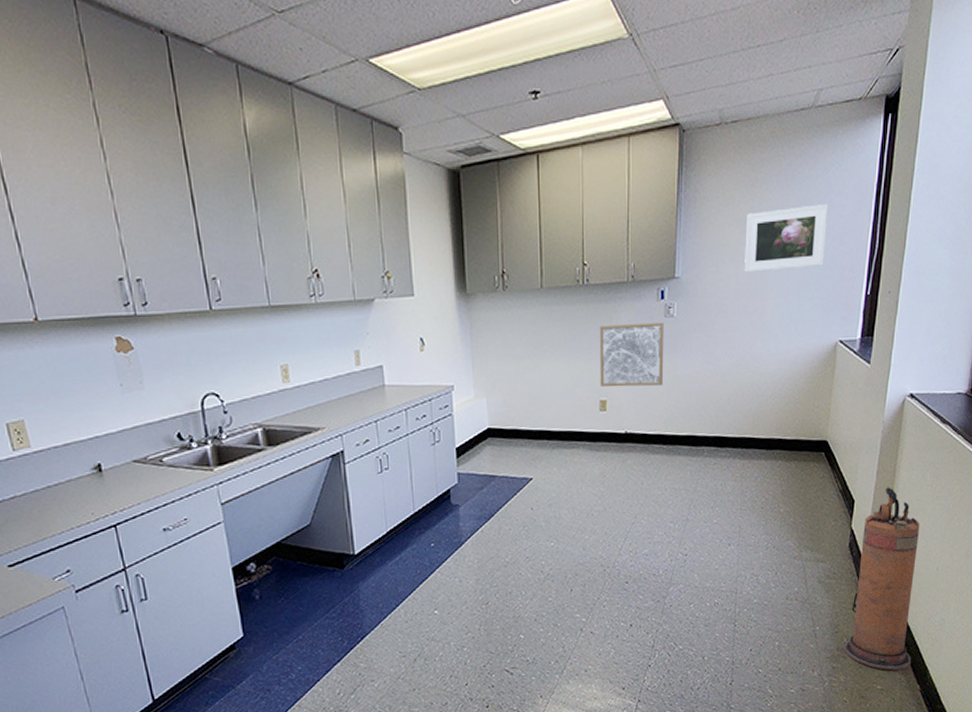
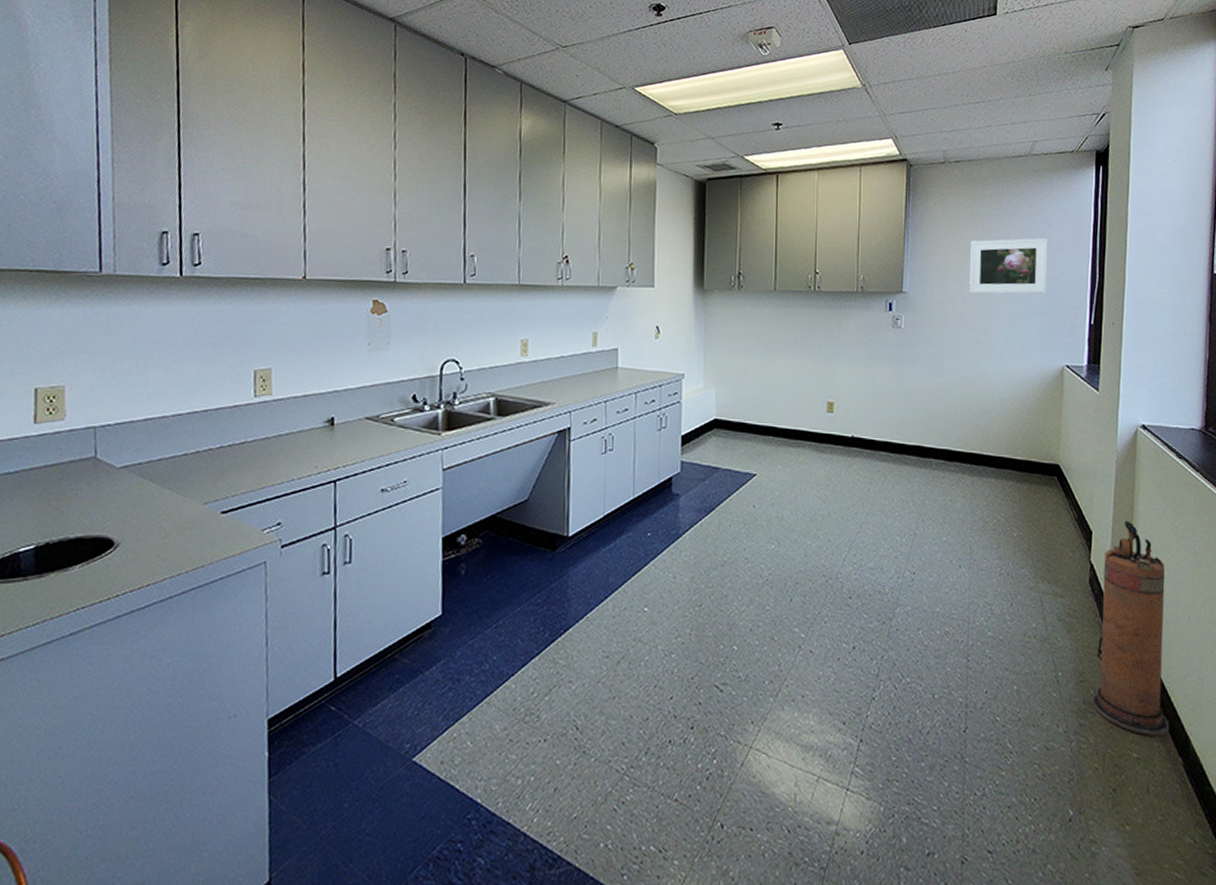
wall art: present [599,322,664,387] -> none [828,330,892,393]

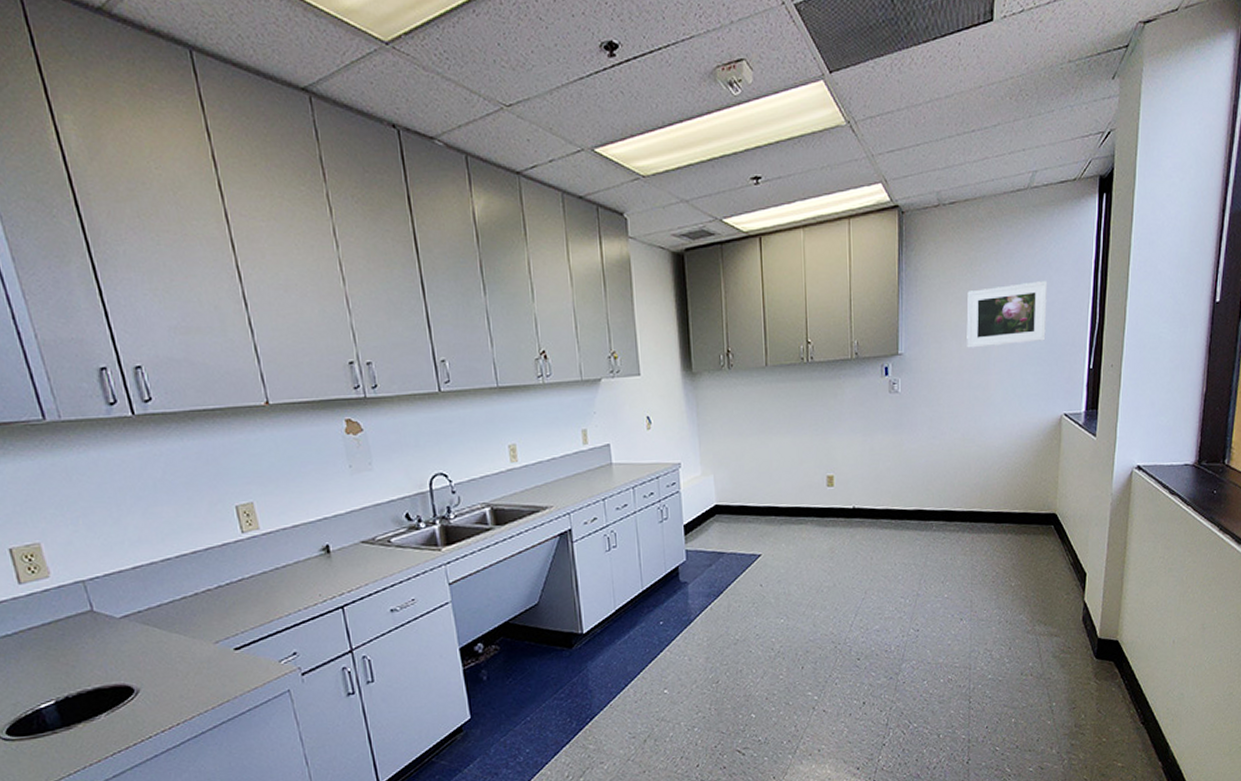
fire extinguisher: present [1091,520,1170,736] -> none [1082,559,1153,747]

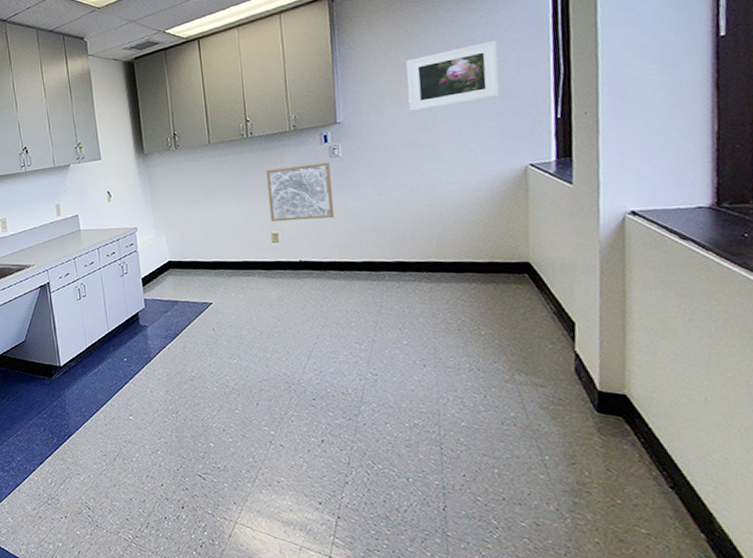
wall art: none [824,398,890,463] -> present [265,162,335,222]

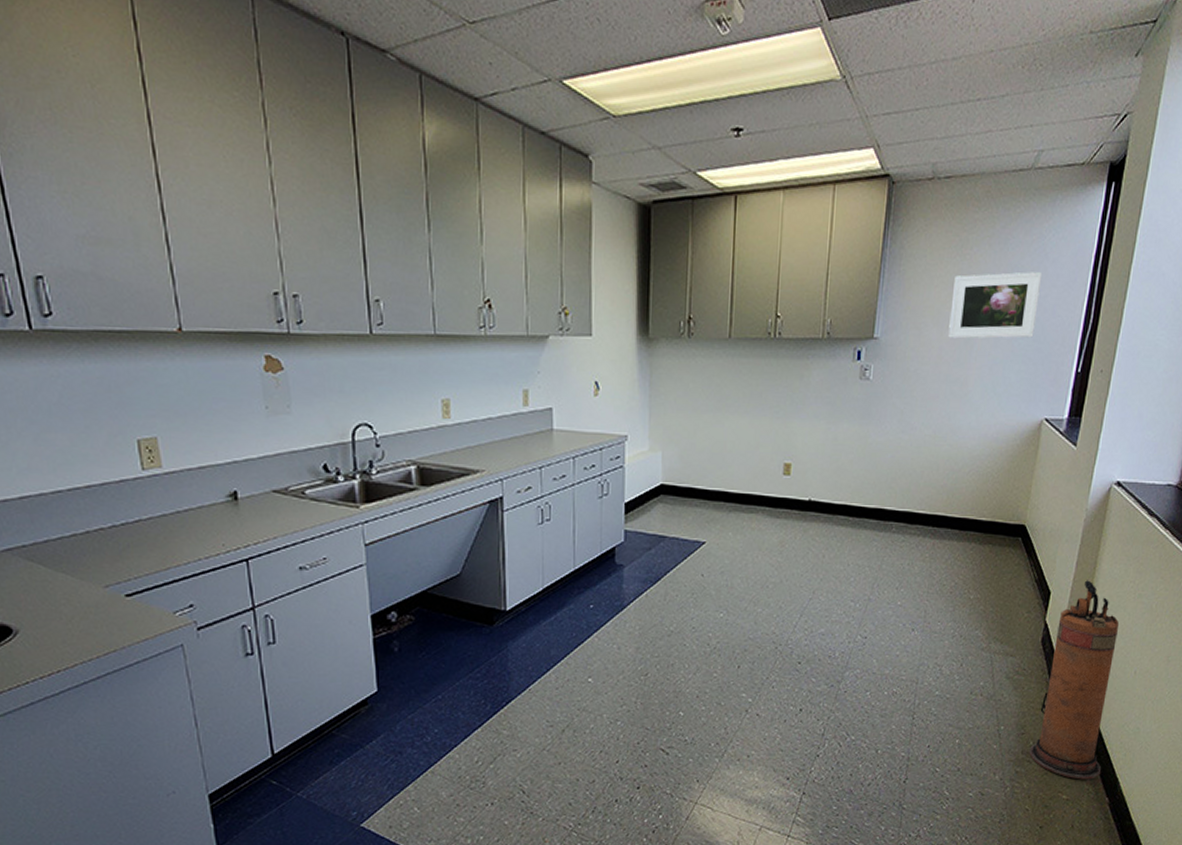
wall art: present [265,162,335,222] -> none [785,383,859,452]
fire extinguisher: none [586,308,687,513] -> present [1029,580,1119,780]

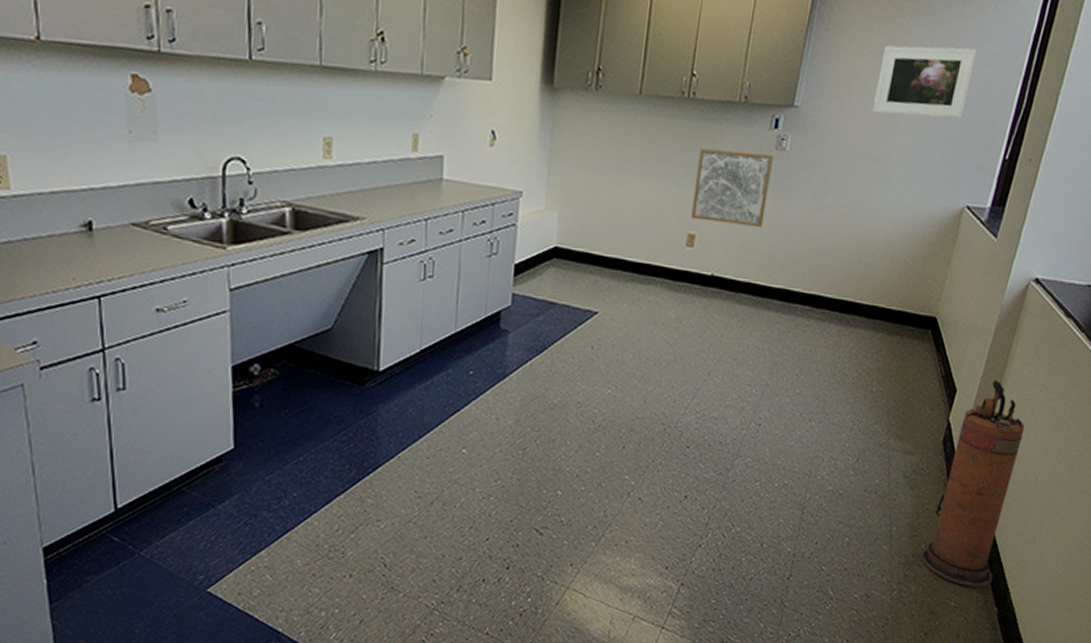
wall art: none [785,383,859,452] -> present [690,148,774,227]

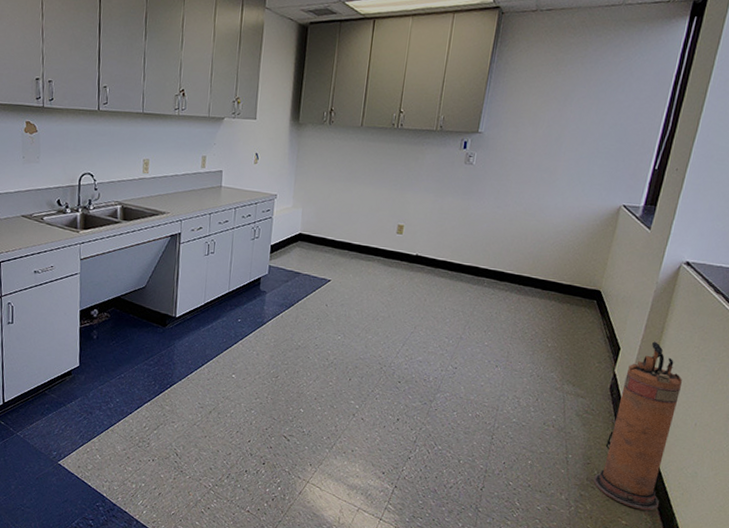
wall art: present [690,148,774,227] -> none [400,163,463,220]
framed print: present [872,45,978,119] -> none [542,86,628,139]

